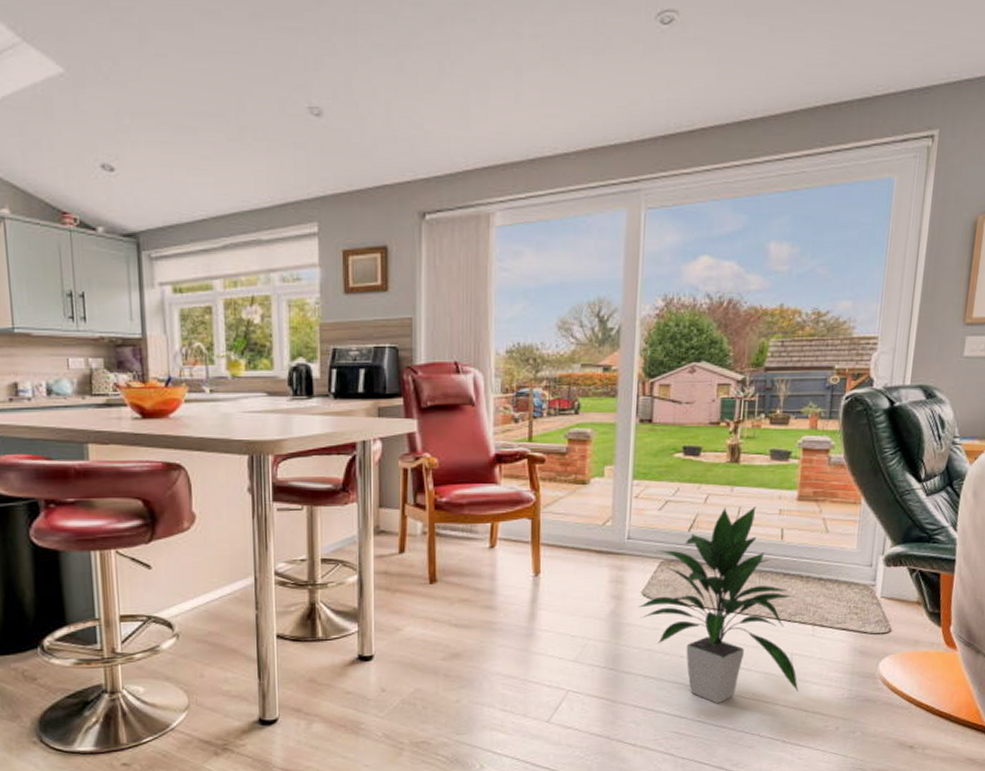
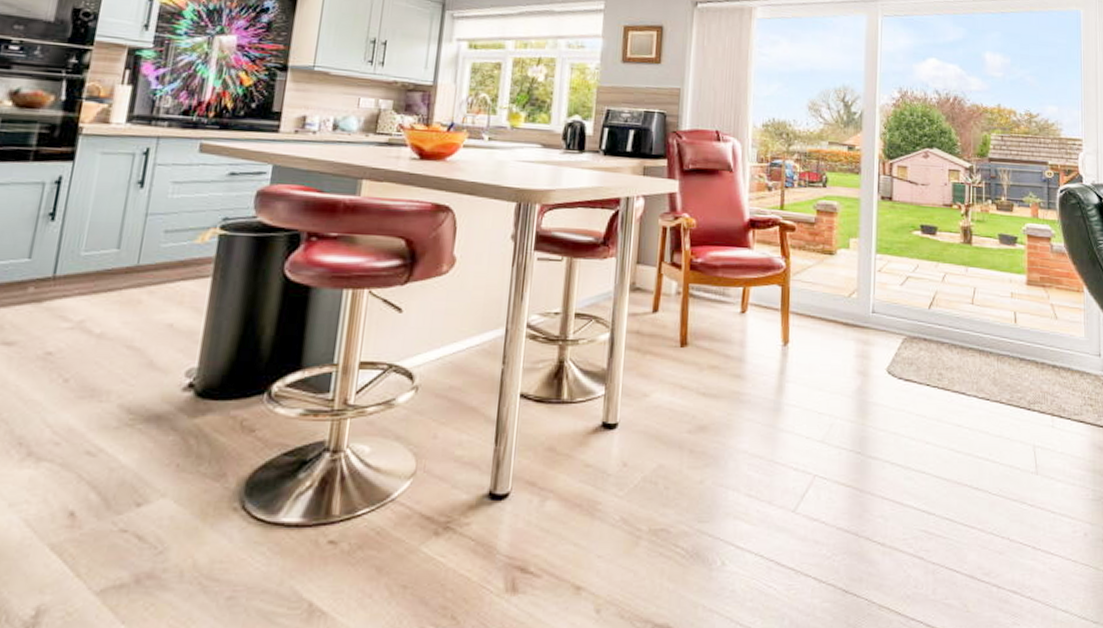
indoor plant: present [639,506,799,704] -> none [884,287,1044,500]

